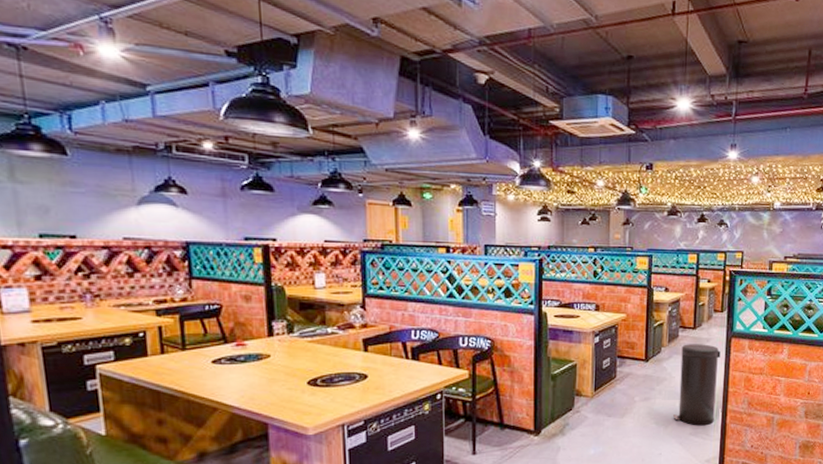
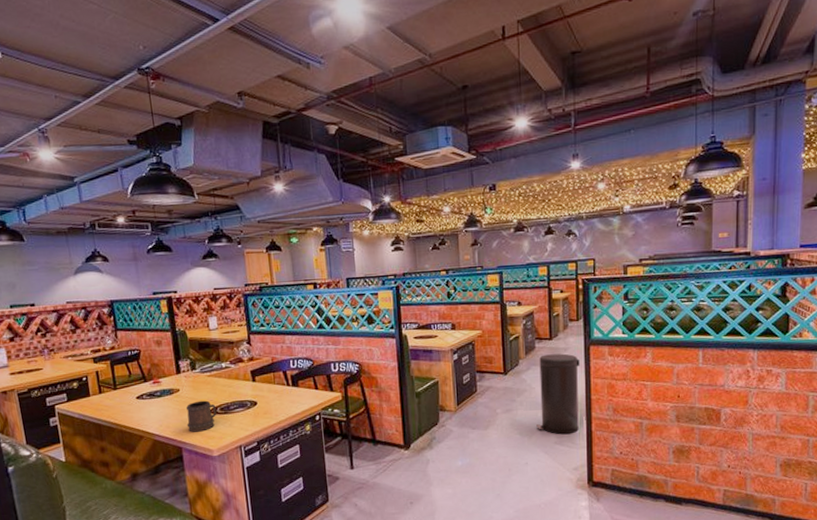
beer mug: none [276,370,317,406] -> present [185,400,217,432]

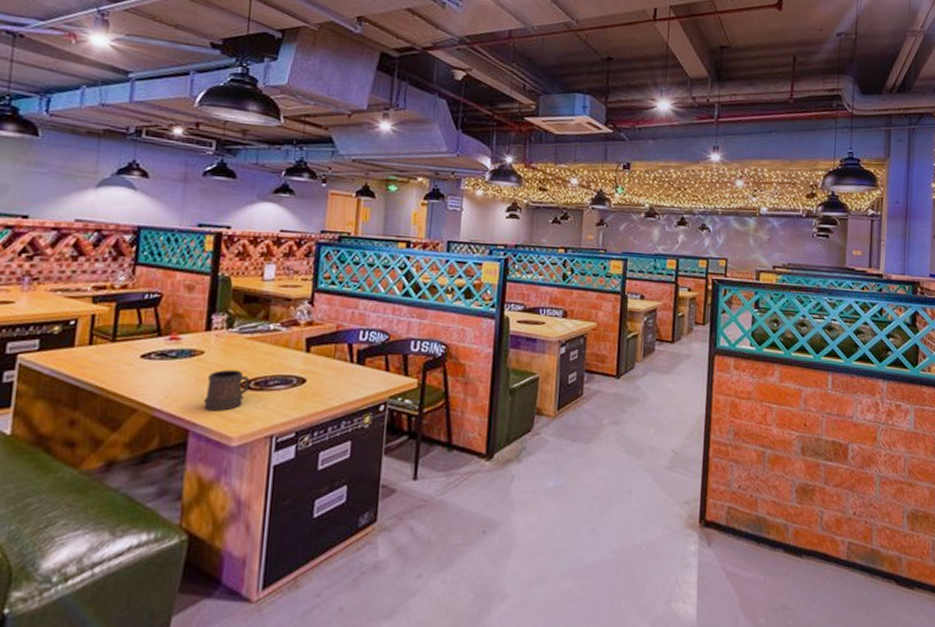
pedal bin: present [536,353,580,435] -> none [647,360,702,459]

